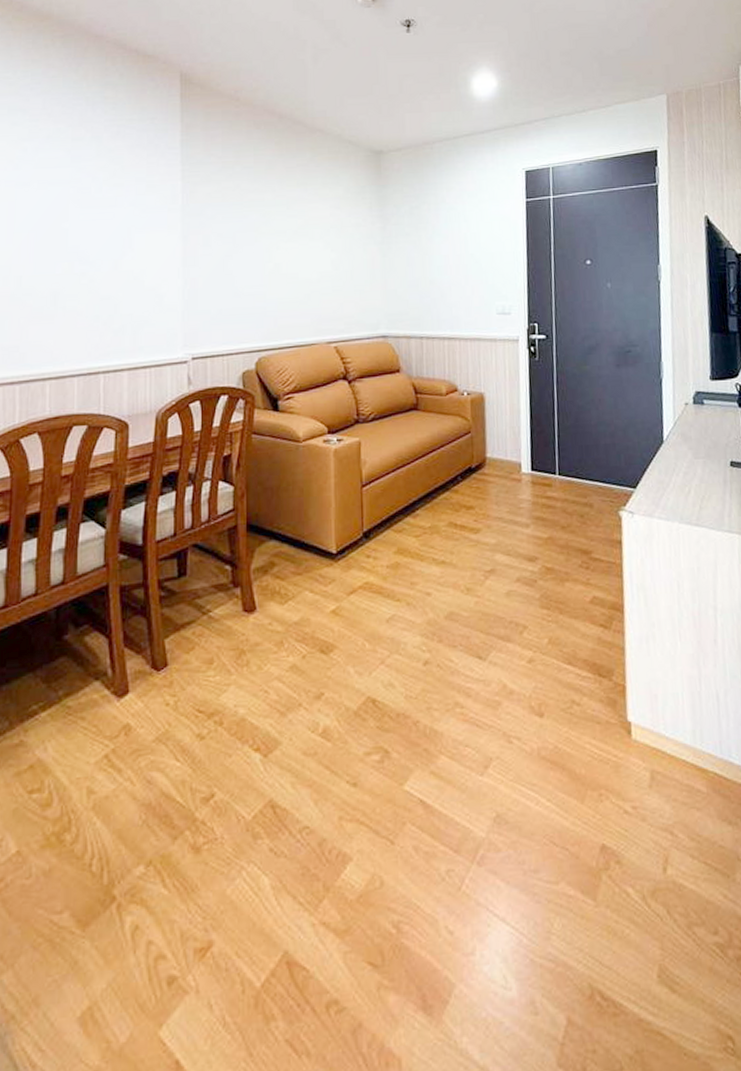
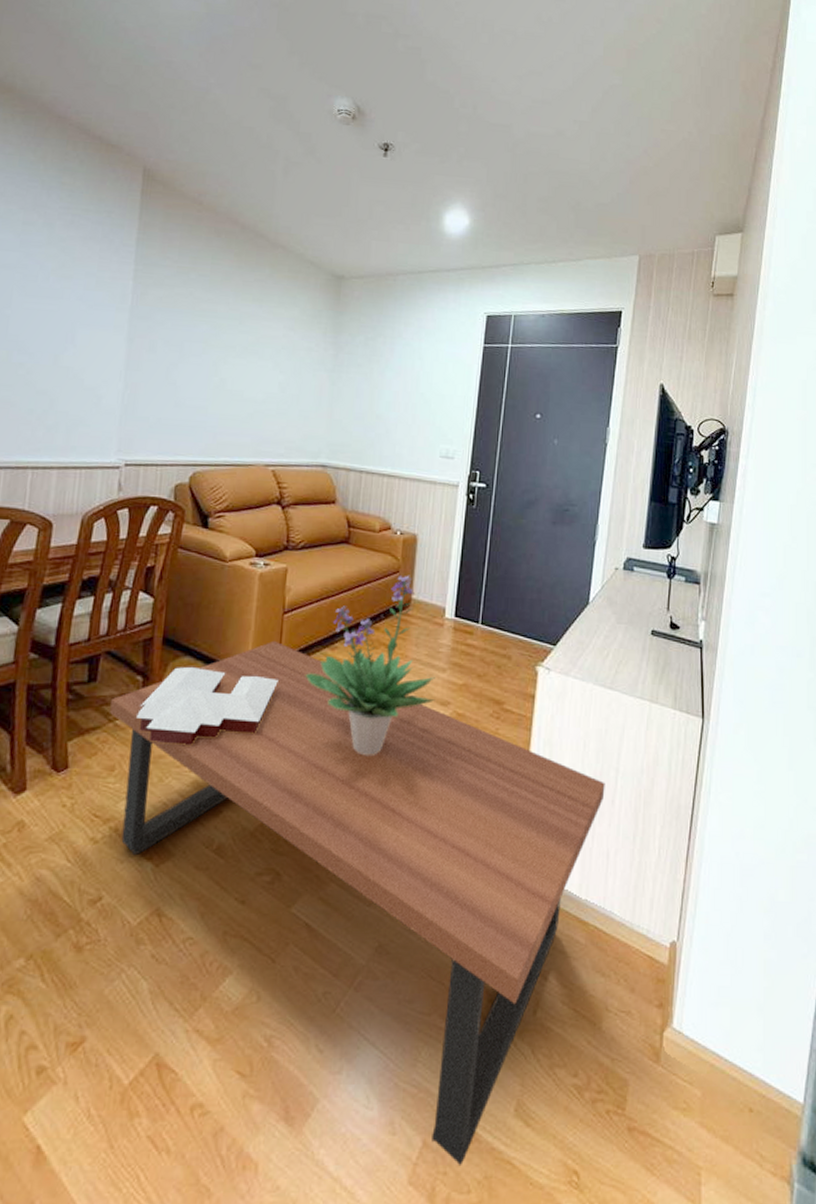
coffee table: none [203,515,706,1043] -> present [110,640,605,1167]
books: none [228,549,364,631] -> present [135,666,278,745]
potted plant: none [390,435,522,622] -> present [305,576,435,757]

